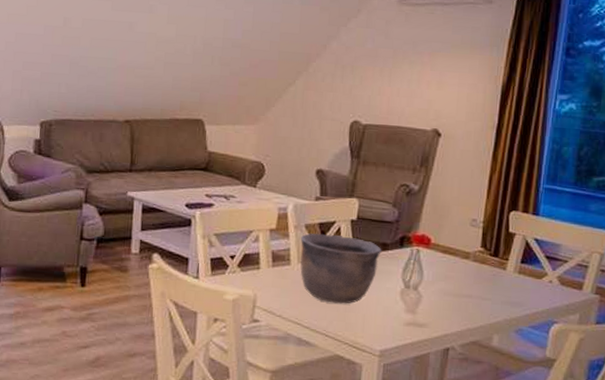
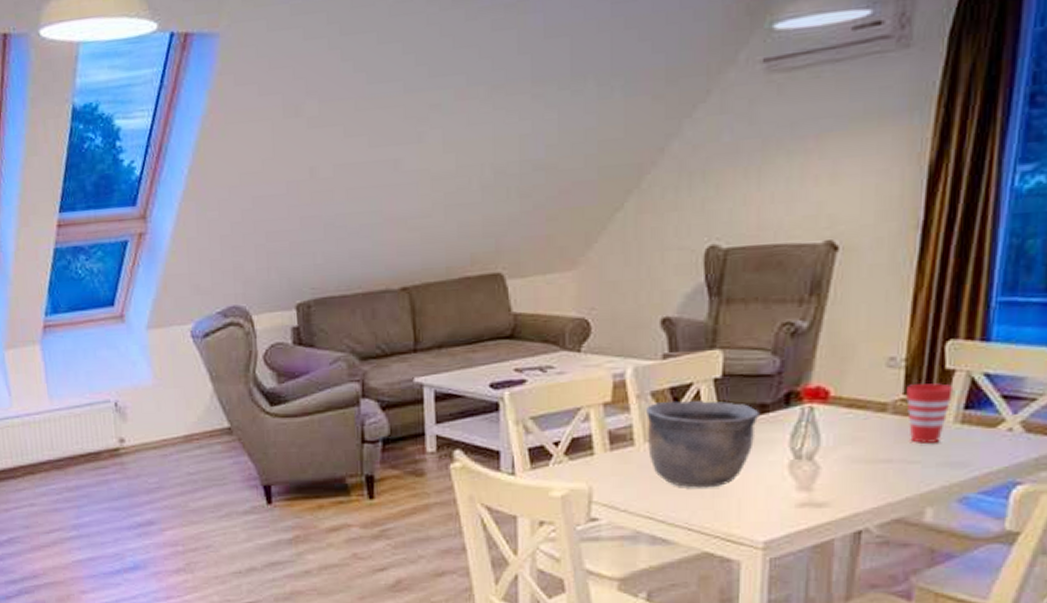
cup: none [482,241,514,286] -> present [906,383,954,443]

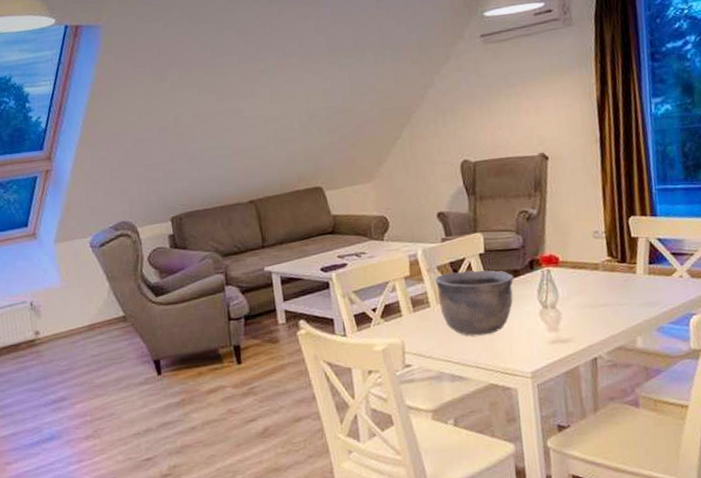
cup: present [906,383,954,443] -> none [609,247,640,291]

